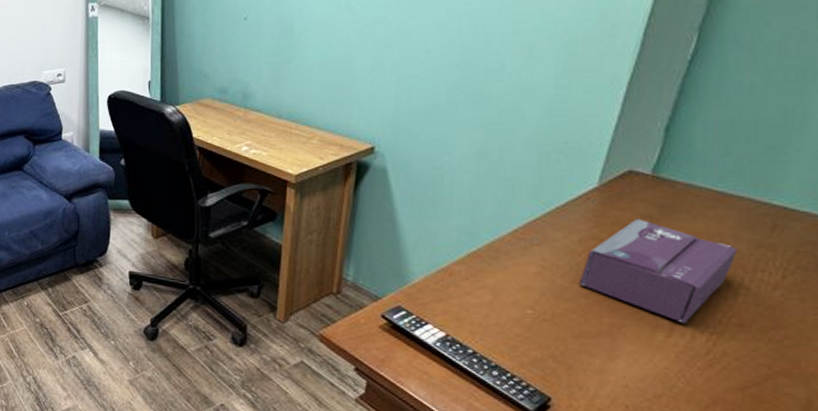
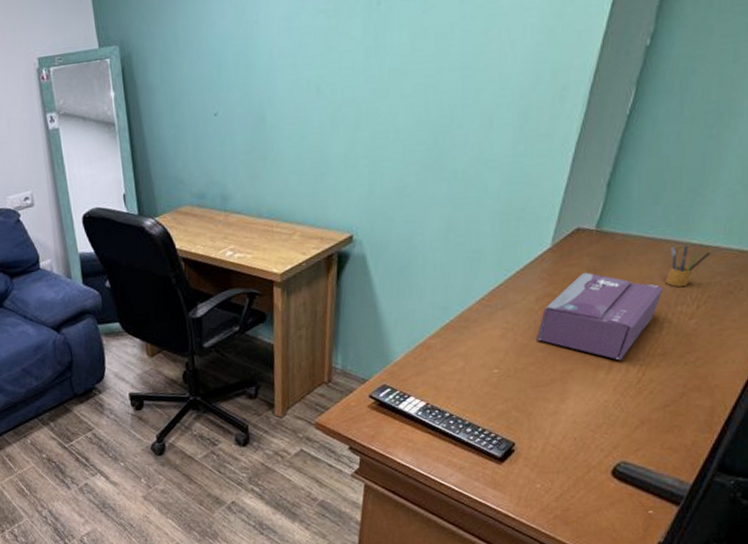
pencil box: none [740,201,800,252] -> present [666,242,713,288]

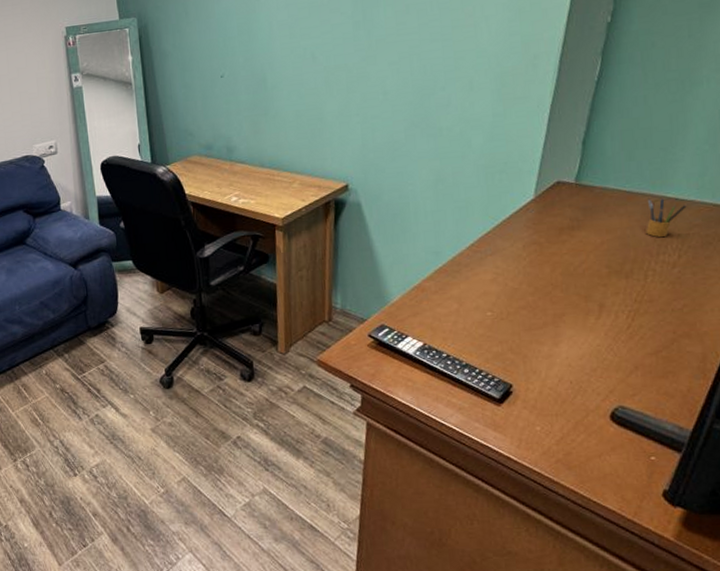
tissue box: present [537,272,664,361] -> none [526,222,645,306]

